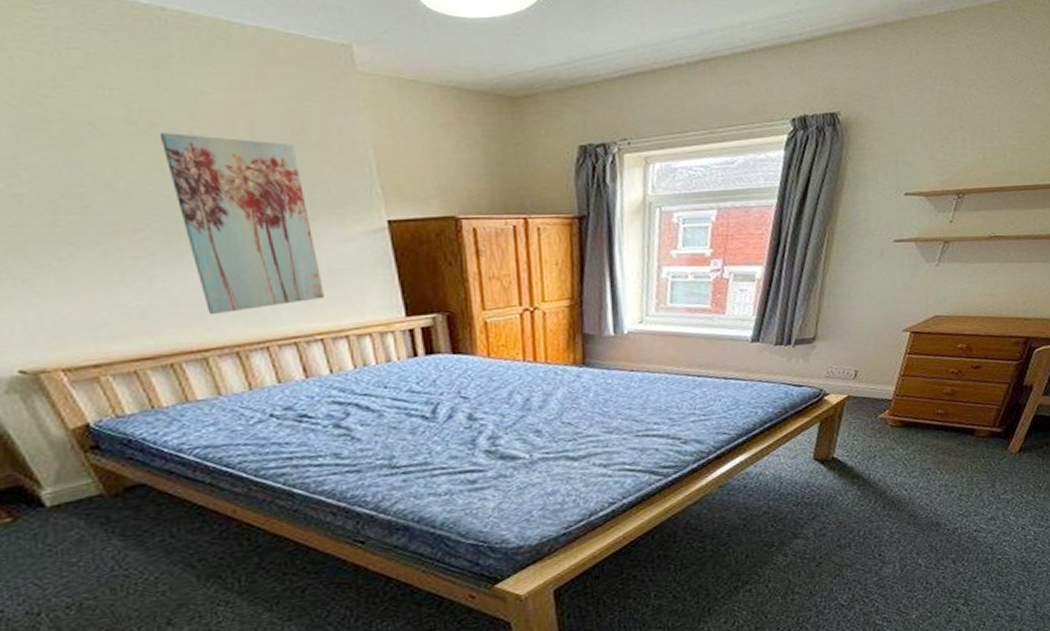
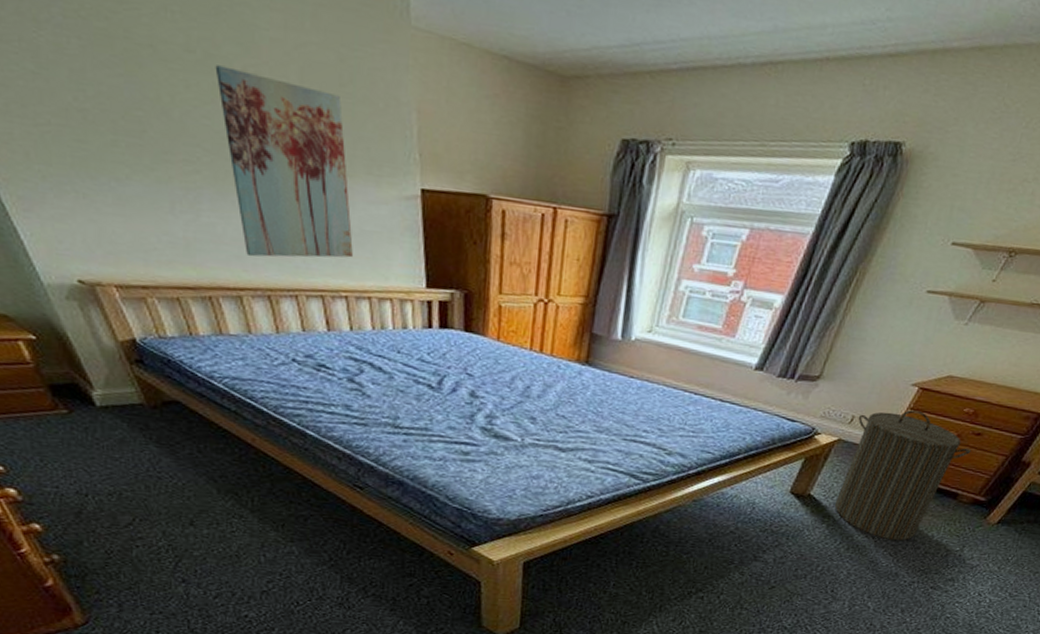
laundry hamper: none [860,354,975,490] -> present [834,410,972,541]

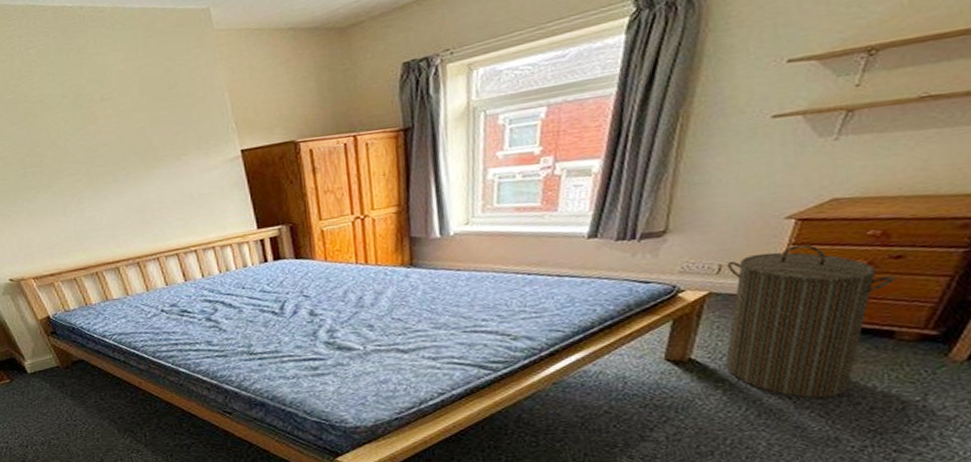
wall art: present [215,65,353,258] -> none [83,96,196,235]

